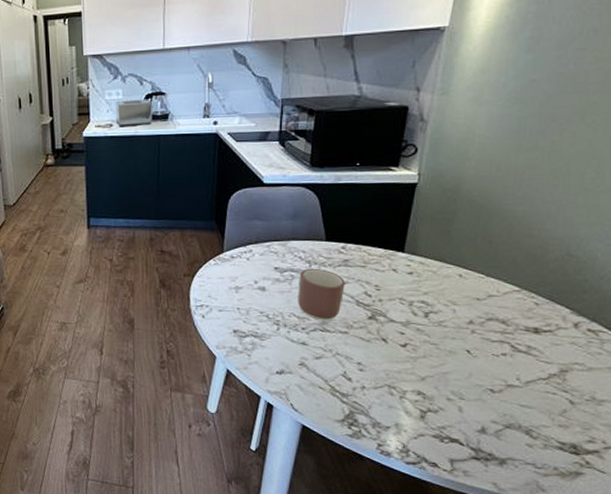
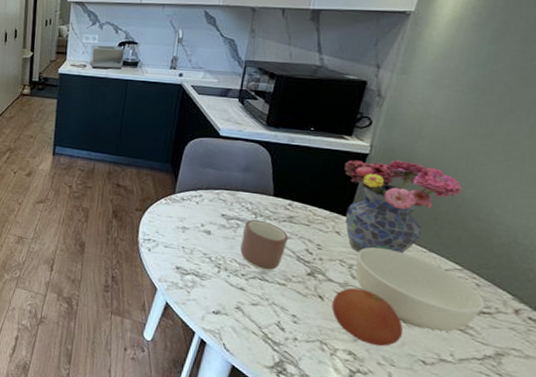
flower arrangement: none [394,185,512,287] -> present [344,159,462,254]
fruit: none [396,325,468,382] -> present [331,287,403,346]
bowl: none [416,280,545,357] -> present [355,247,485,332]

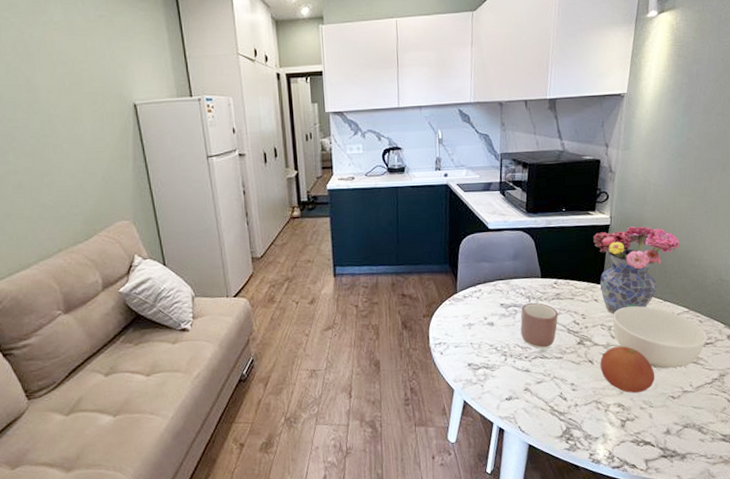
toaster: present [89,44,125,70] -> none [356,153,391,180]

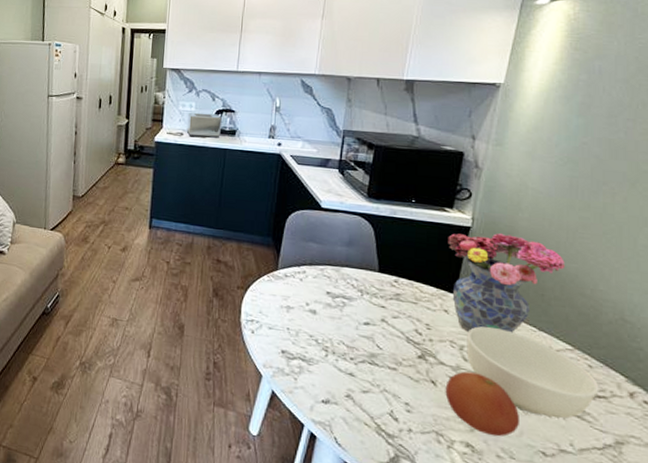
toaster: none [356,153,391,180] -> present [186,112,223,138]
mug: present [520,302,558,348] -> none [348,297,396,353]

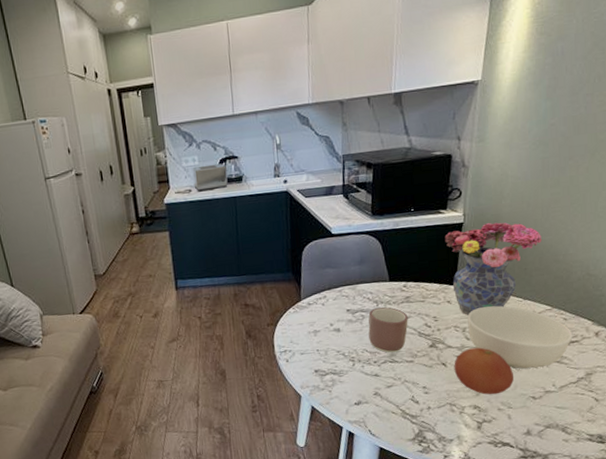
mug: none [348,297,396,353] -> present [368,307,408,353]

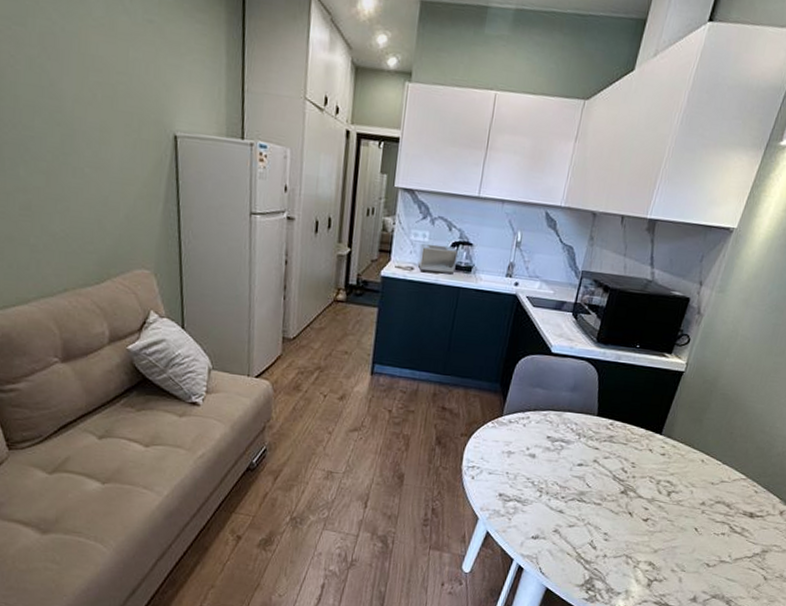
mug: present [368,307,408,353] -> none [562,440,607,491]
flower arrangement: present [445,222,542,315] -> none [658,377,755,468]
fruit: present [454,347,514,395] -> none [638,502,695,555]
bowl: present [467,306,573,369] -> none [661,463,760,536]

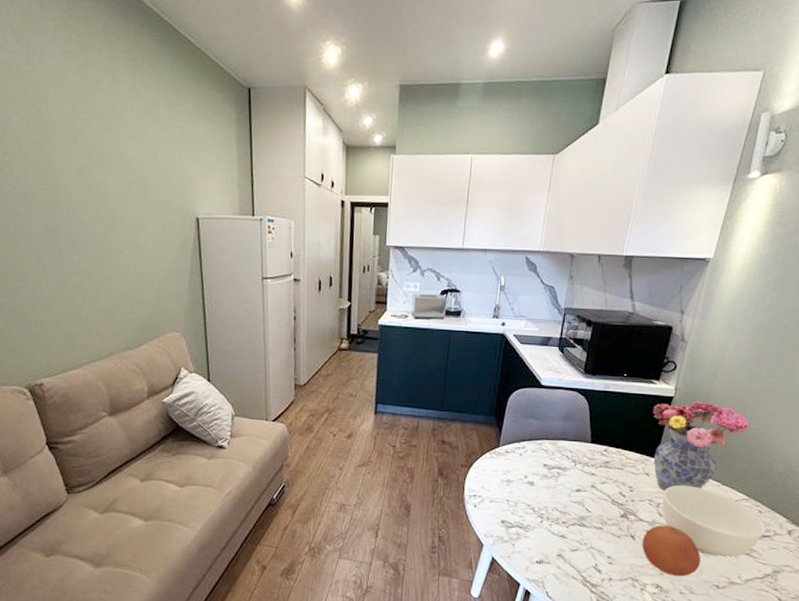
fruit: none [638,502,695,555] -> present [642,525,701,577]
flower arrangement: none [658,377,755,468] -> present [653,400,749,491]
bowl: none [661,463,760,536] -> present [662,485,766,557]

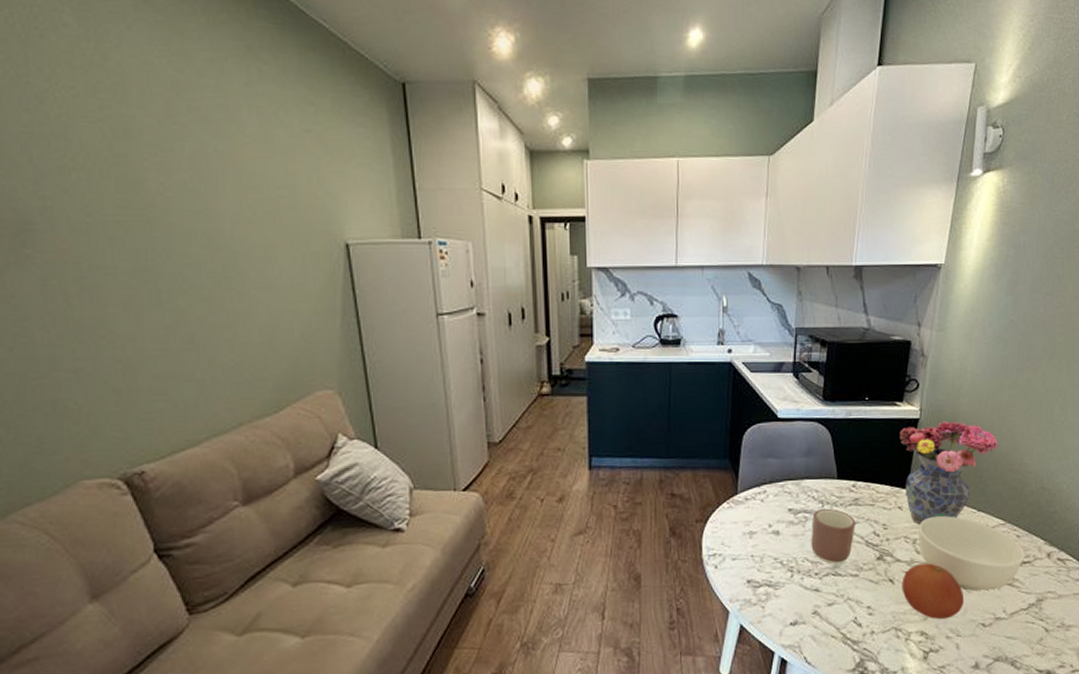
toaster: present [411,293,448,320] -> none [622,321,664,352]
mug: none [561,467,604,516] -> present [811,508,855,563]

